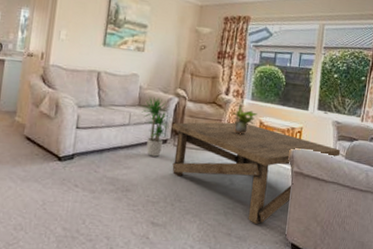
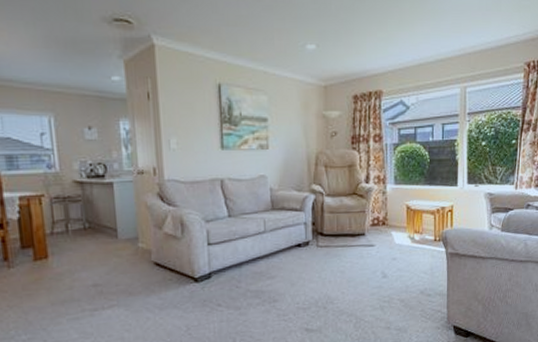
potted plant: present [141,96,172,157] -> none [275,196,311,262]
coffee table: present [172,122,341,225] -> none [312,210,496,314]
potted plant: present [231,106,257,135] -> none [375,193,403,223]

